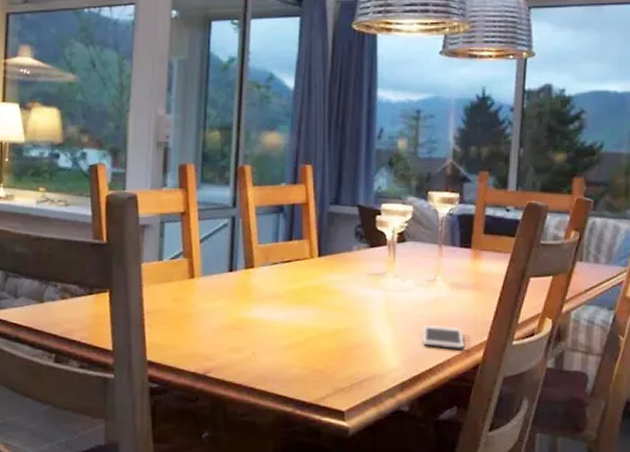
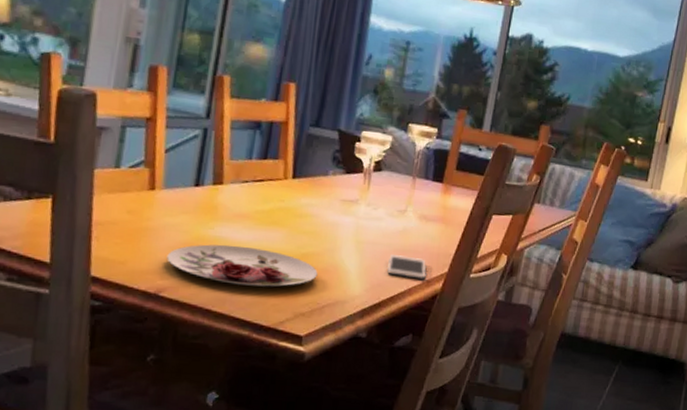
plate: none [211,325,353,364] -> present [167,244,318,287]

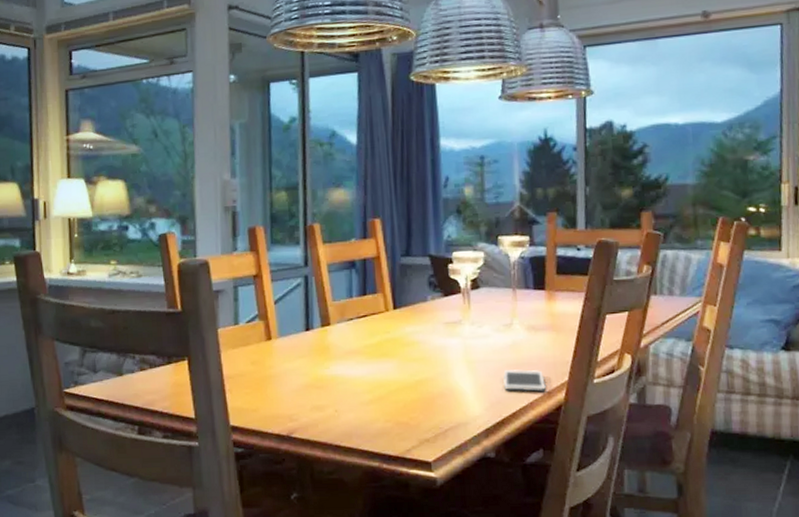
plate: present [167,244,318,287] -> none [292,381,435,419]

